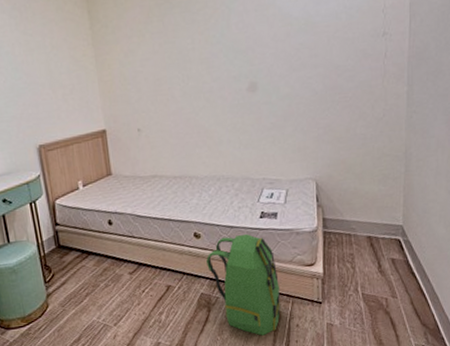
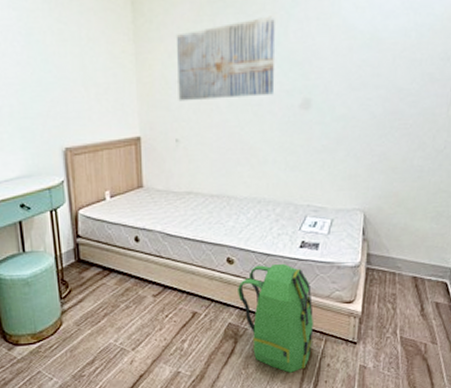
wall art: none [130,11,223,95] -> present [176,16,275,101]

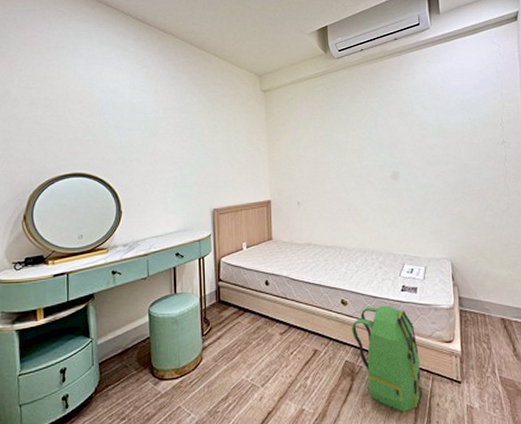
wall art: present [176,16,275,101] -> none [296,115,371,174]

